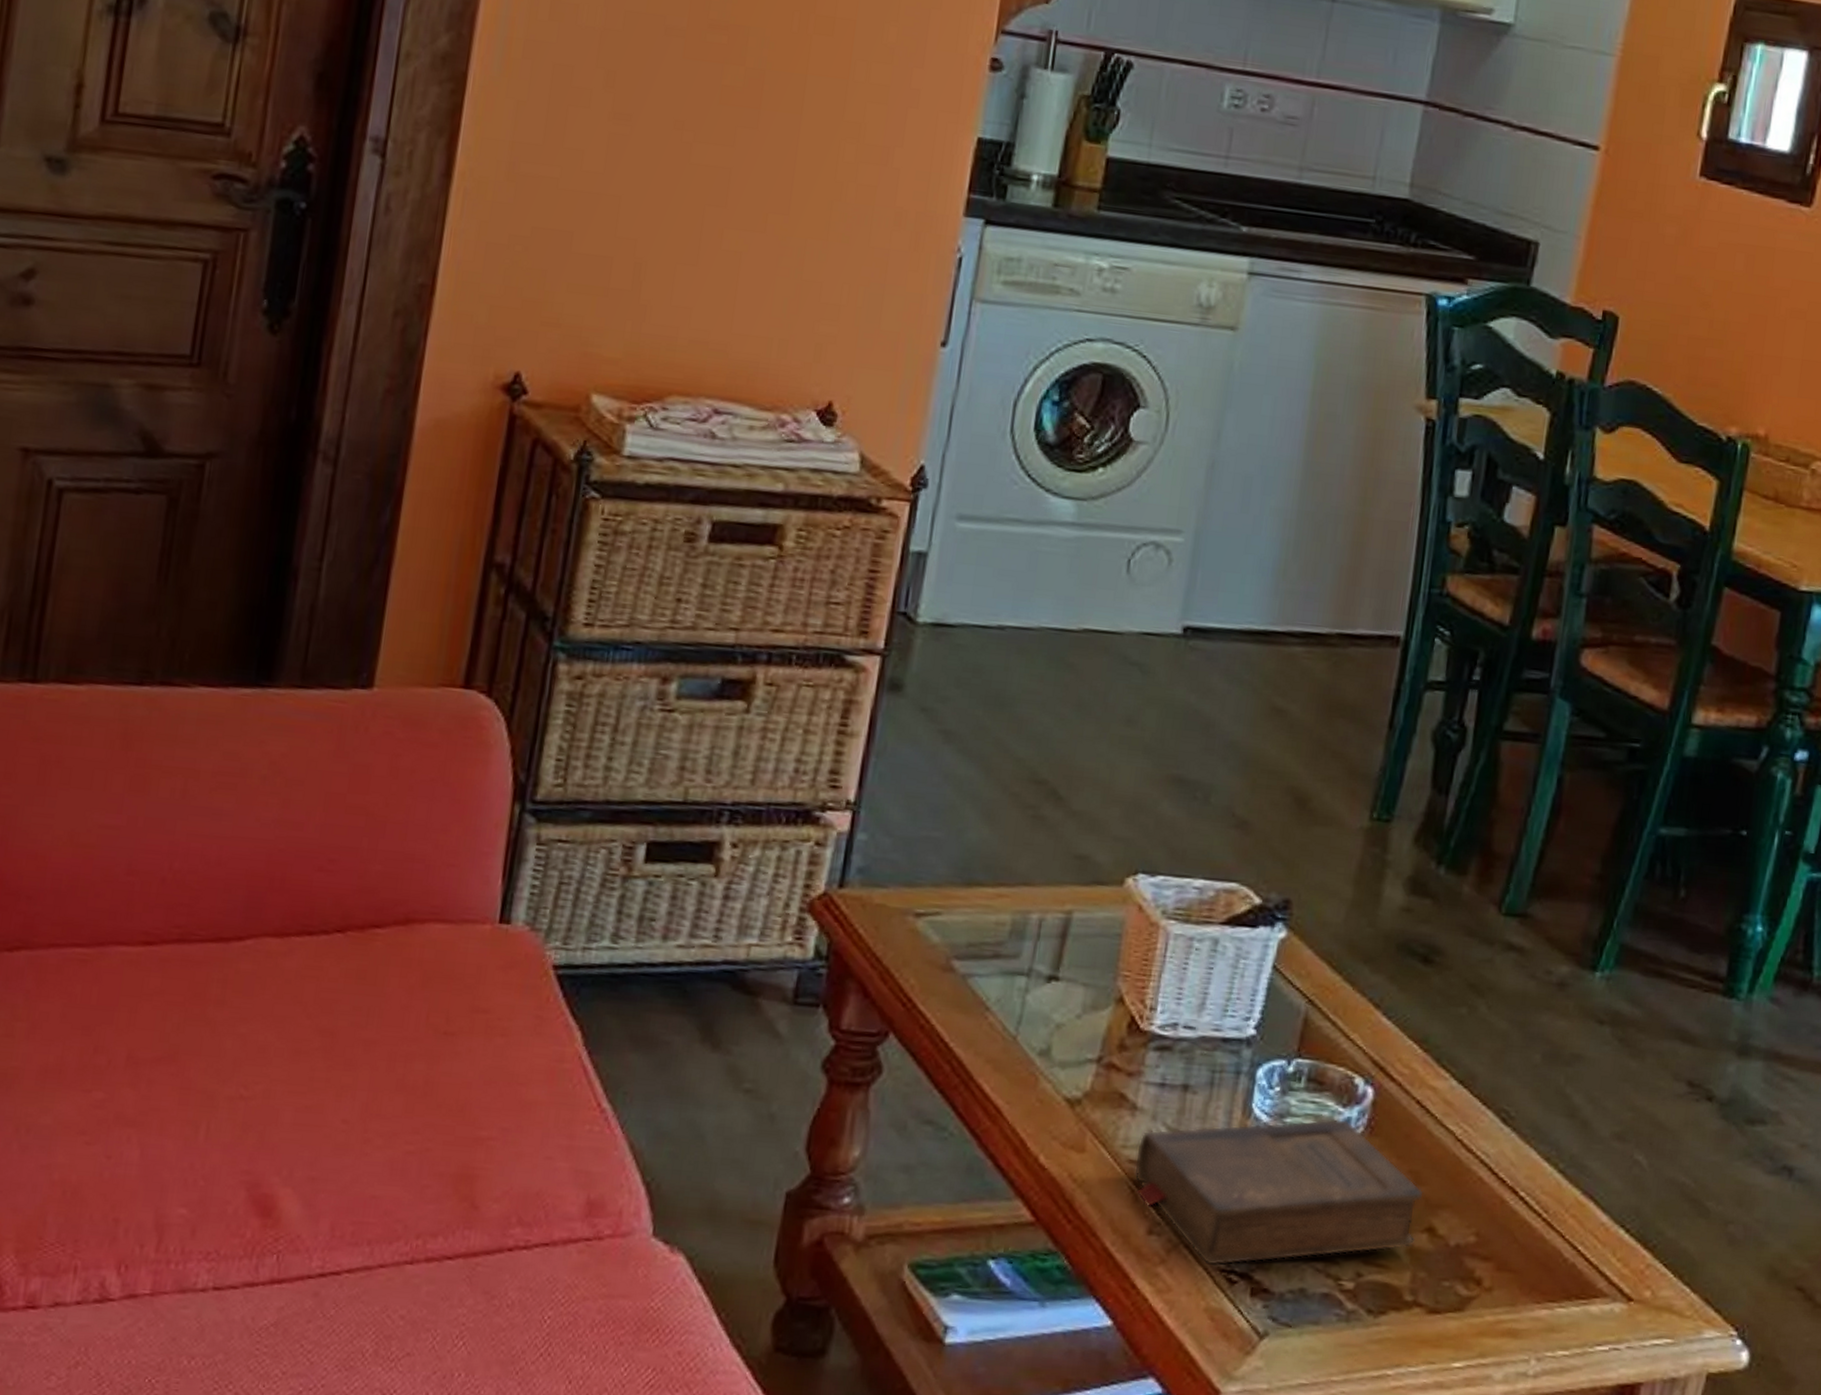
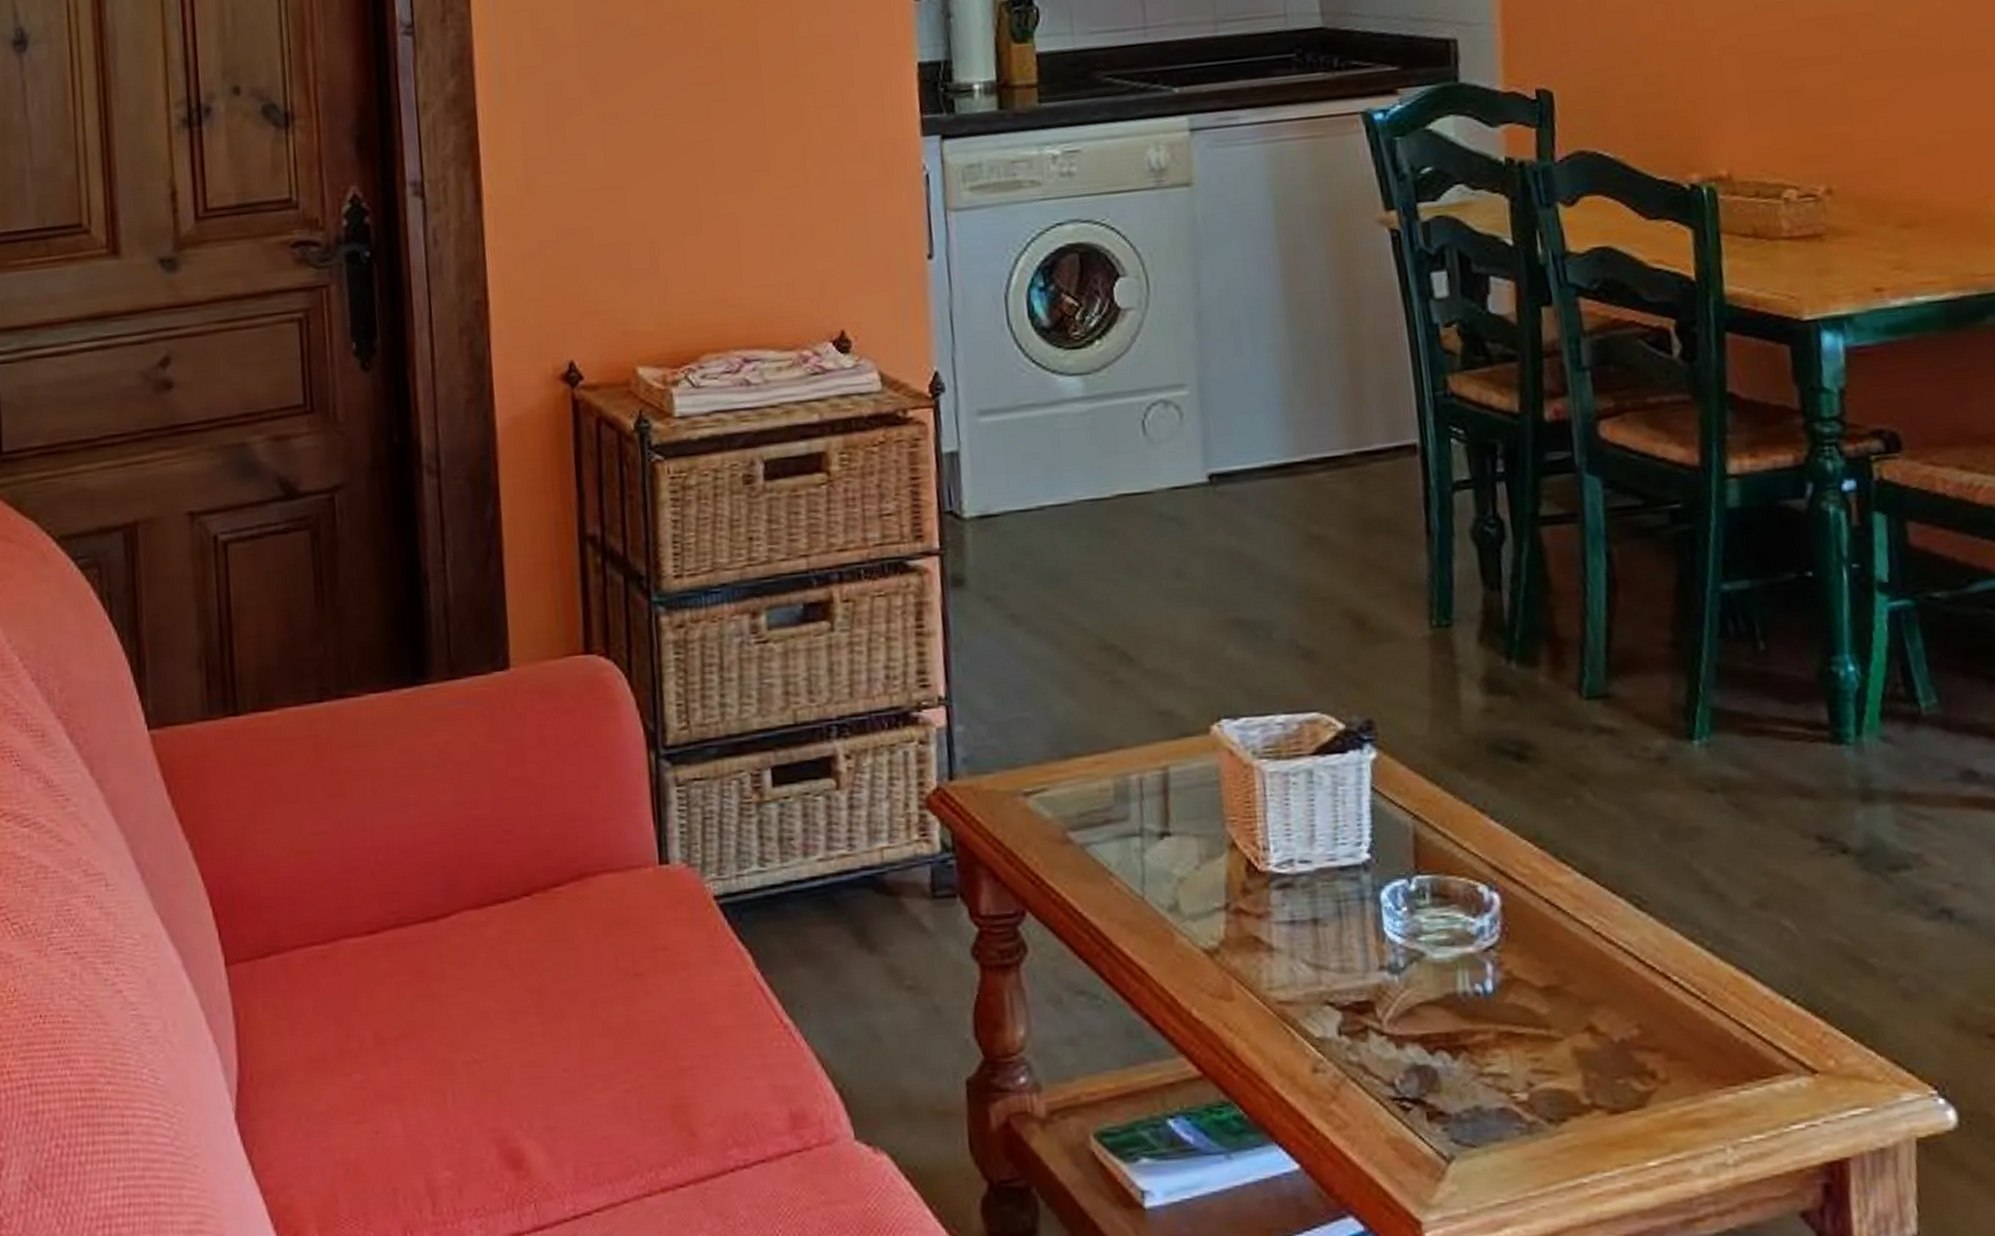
book: present [1134,1119,1424,1266] -> none [1282,929,1579,1096]

